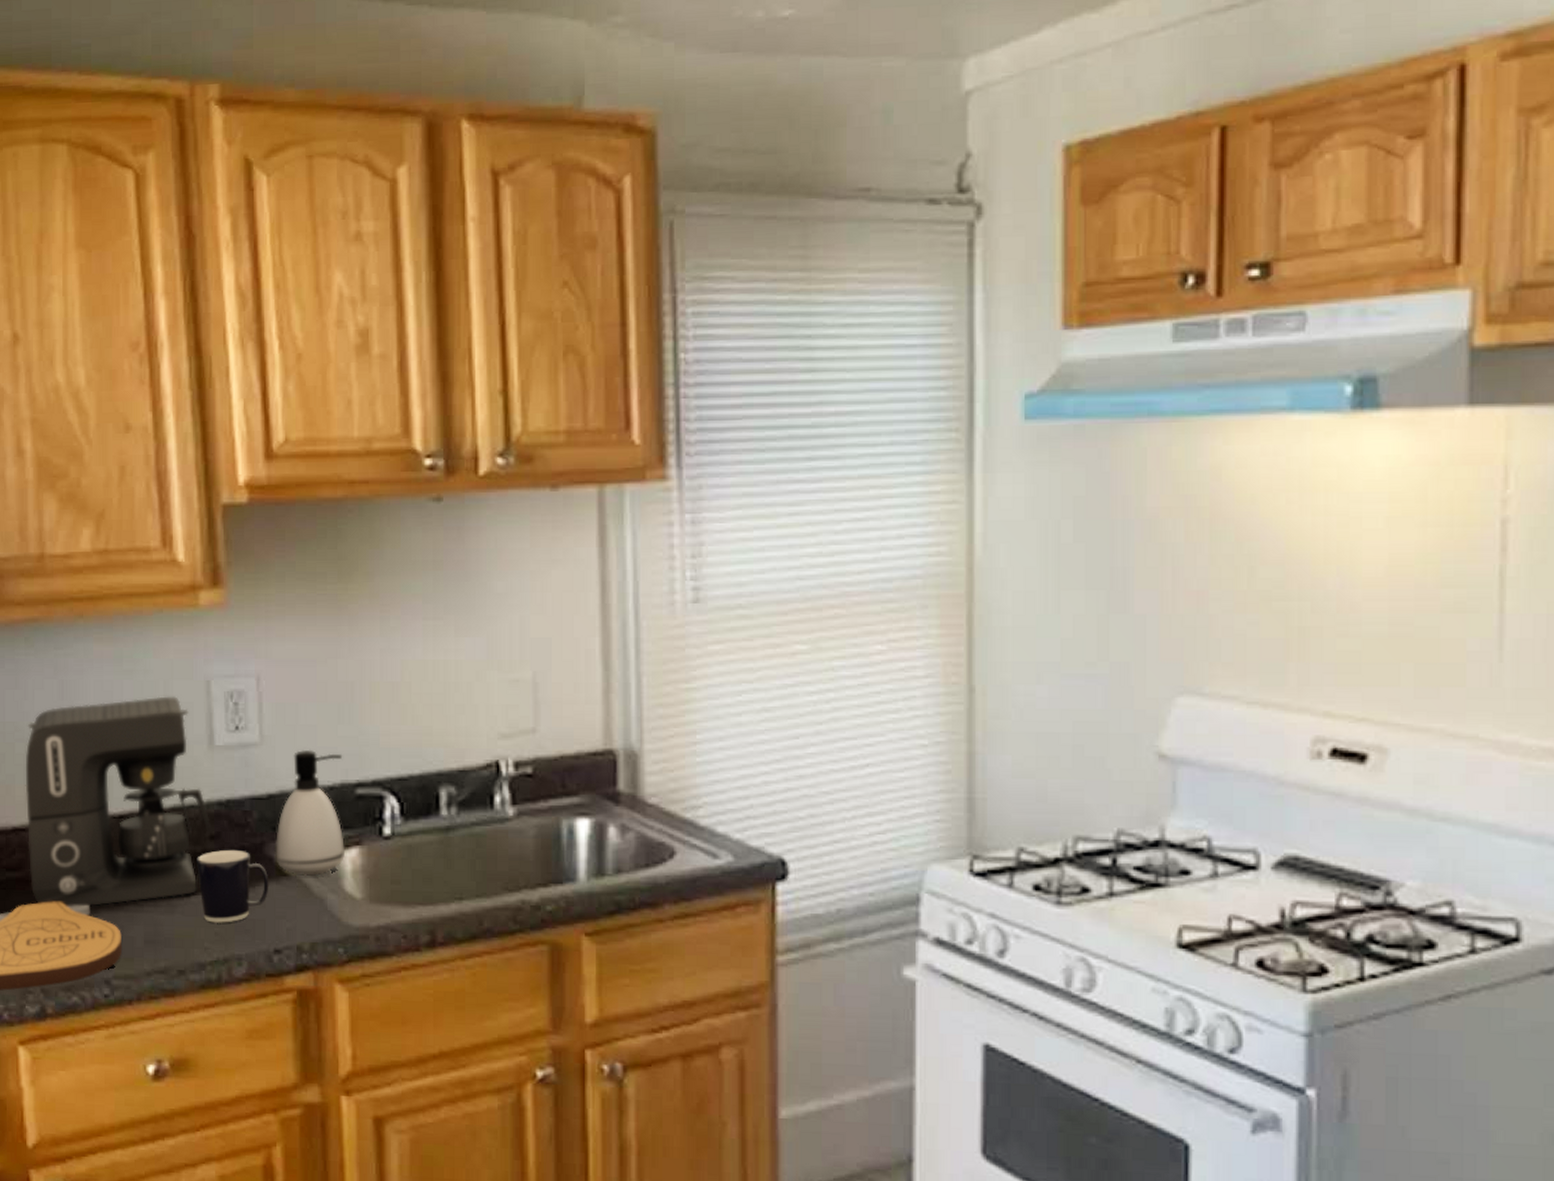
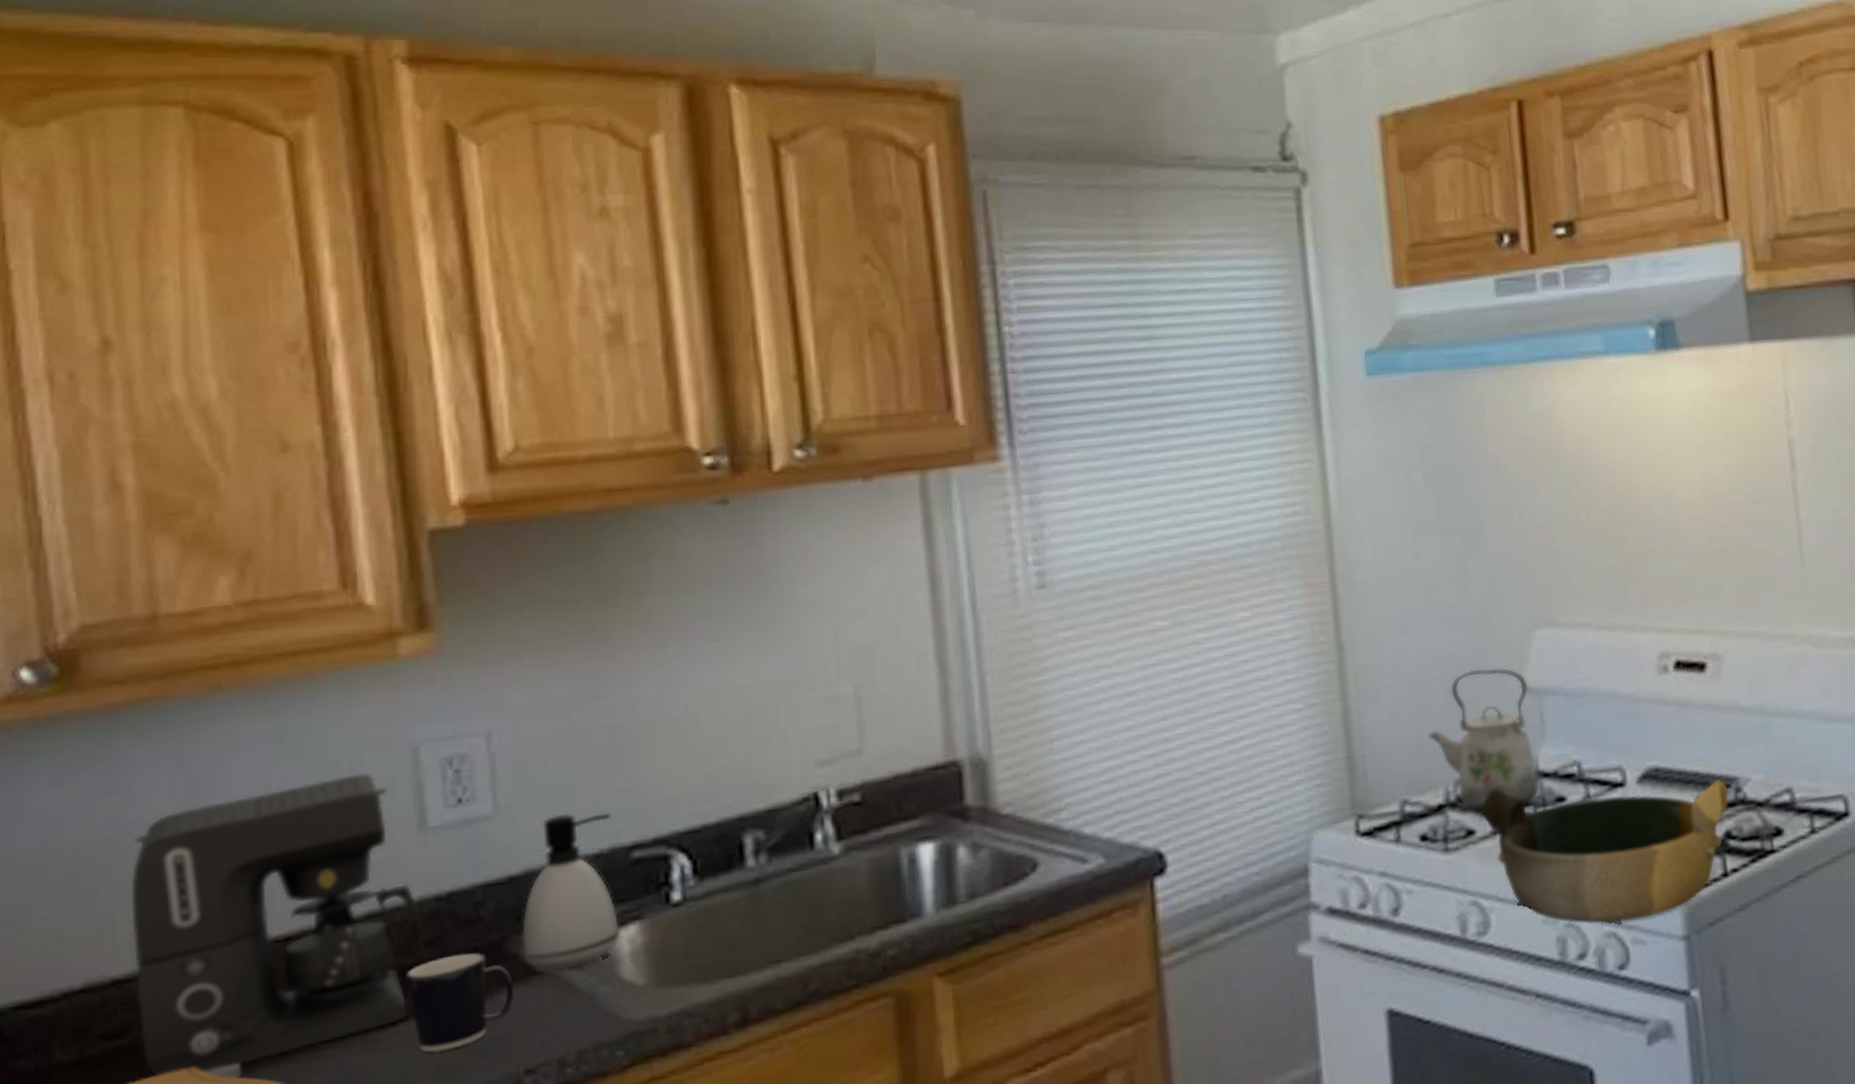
kettle: none [1051,728,1164,872] -> present [1427,667,1540,812]
cooking pot: none [1099,850,1377,1007] -> present [1482,779,1729,924]

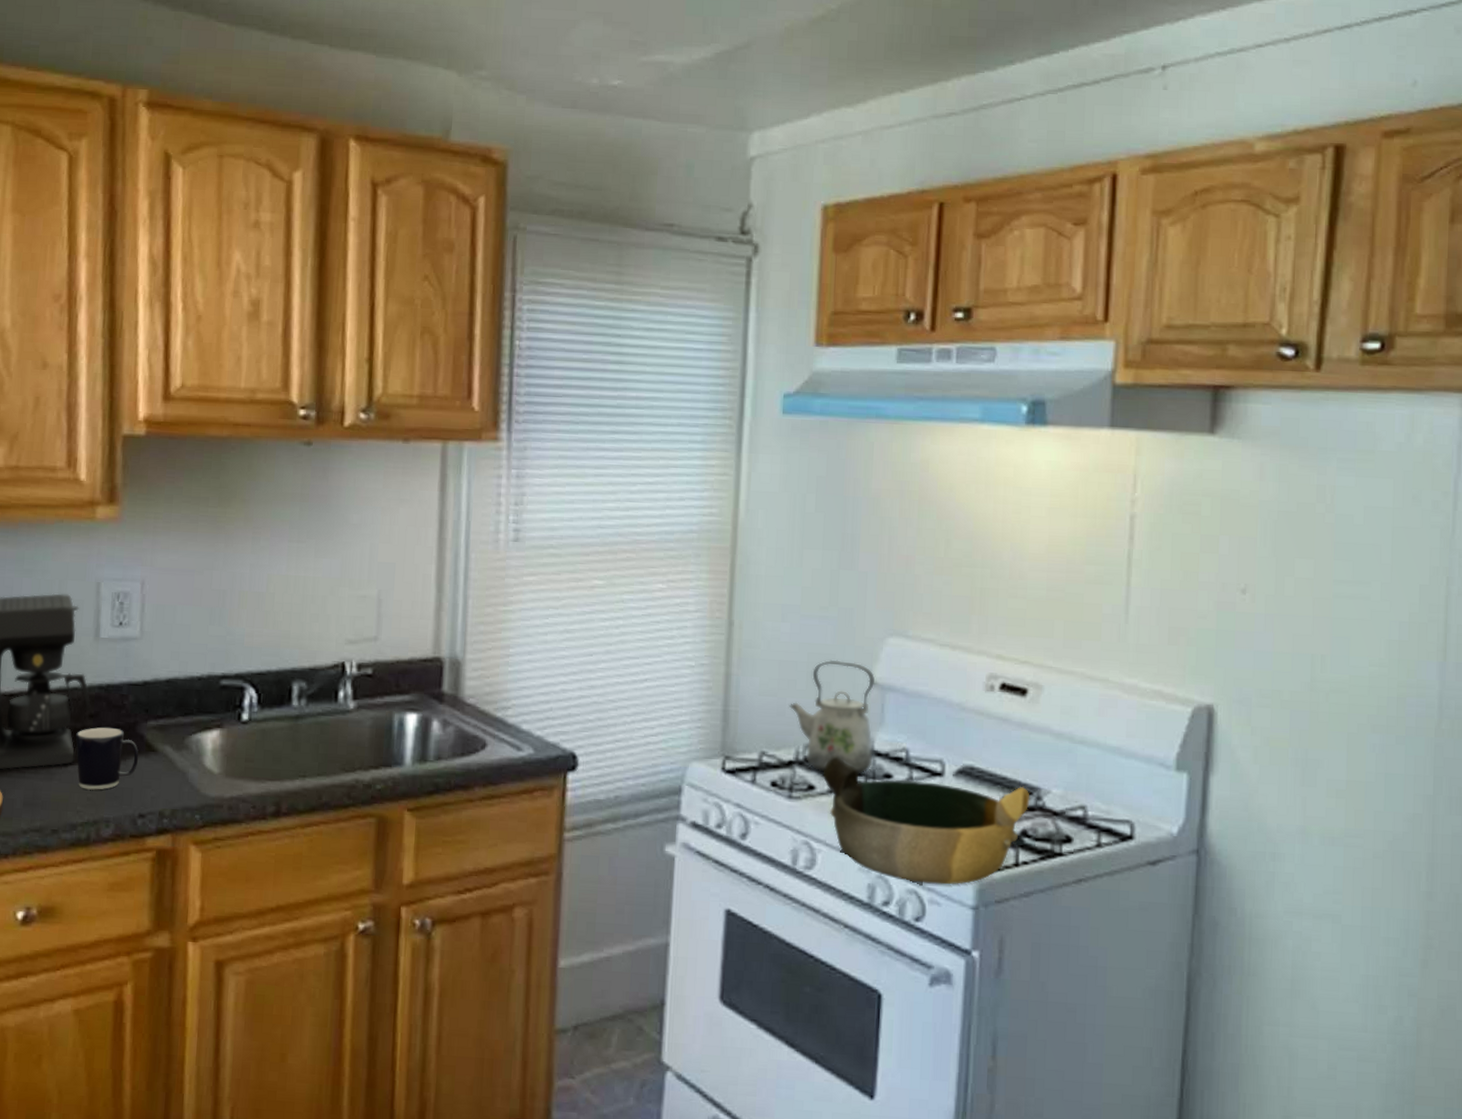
soap dispenser: present [521,812,620,971] -> none [146,645,212,753]

